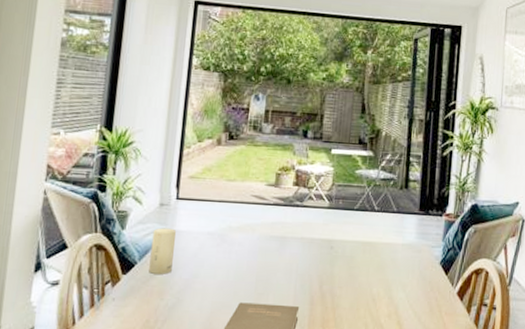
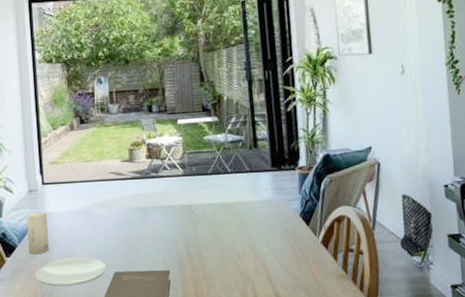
plate: none [151,281,232,313] -> present [35,256,107,286]

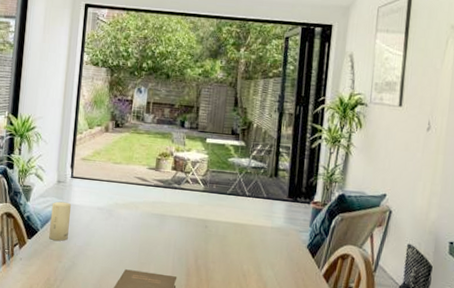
plate: present [35,256,107,286] -> none [51,248,119,276]

